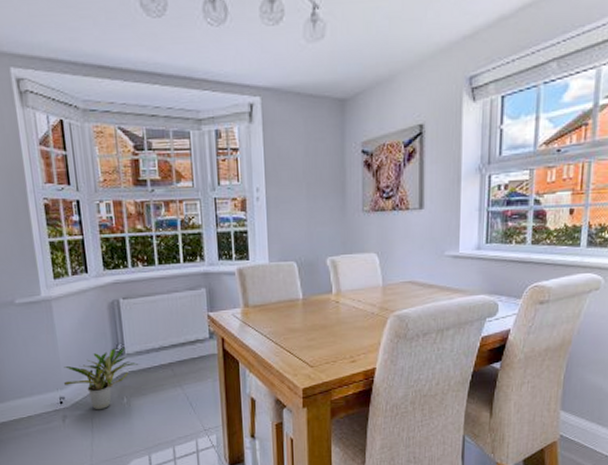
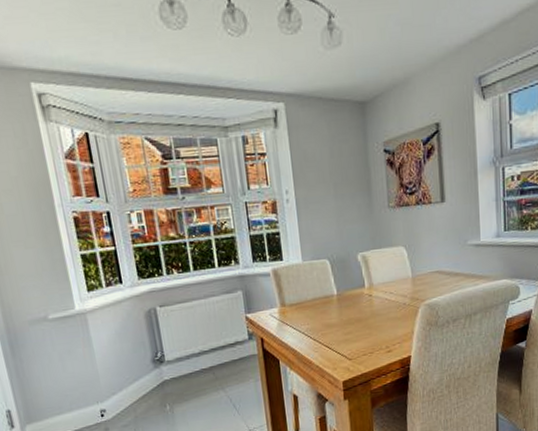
potted plant: present [63,348,139,410] -> none [103,355,180,420]

